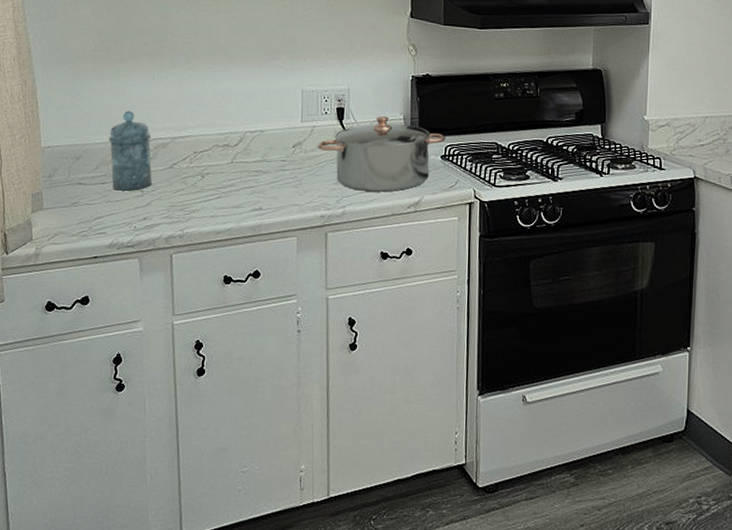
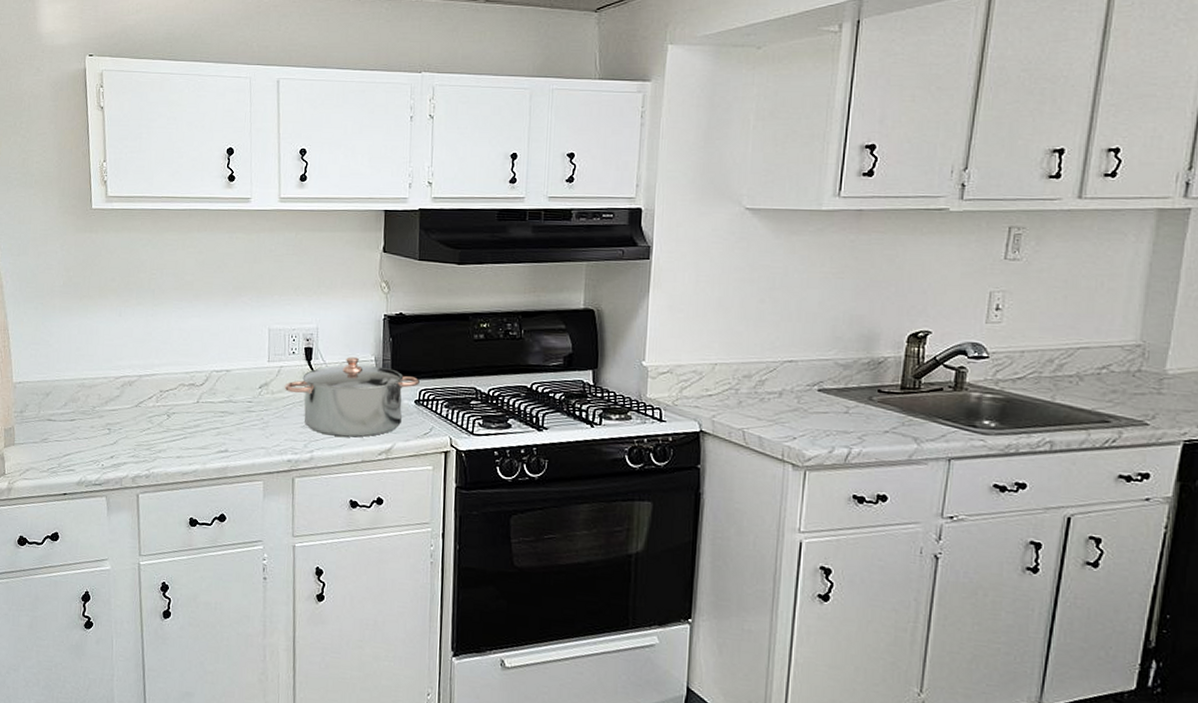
canister: present [108,111,152,191] -> none [76,348,119,429]

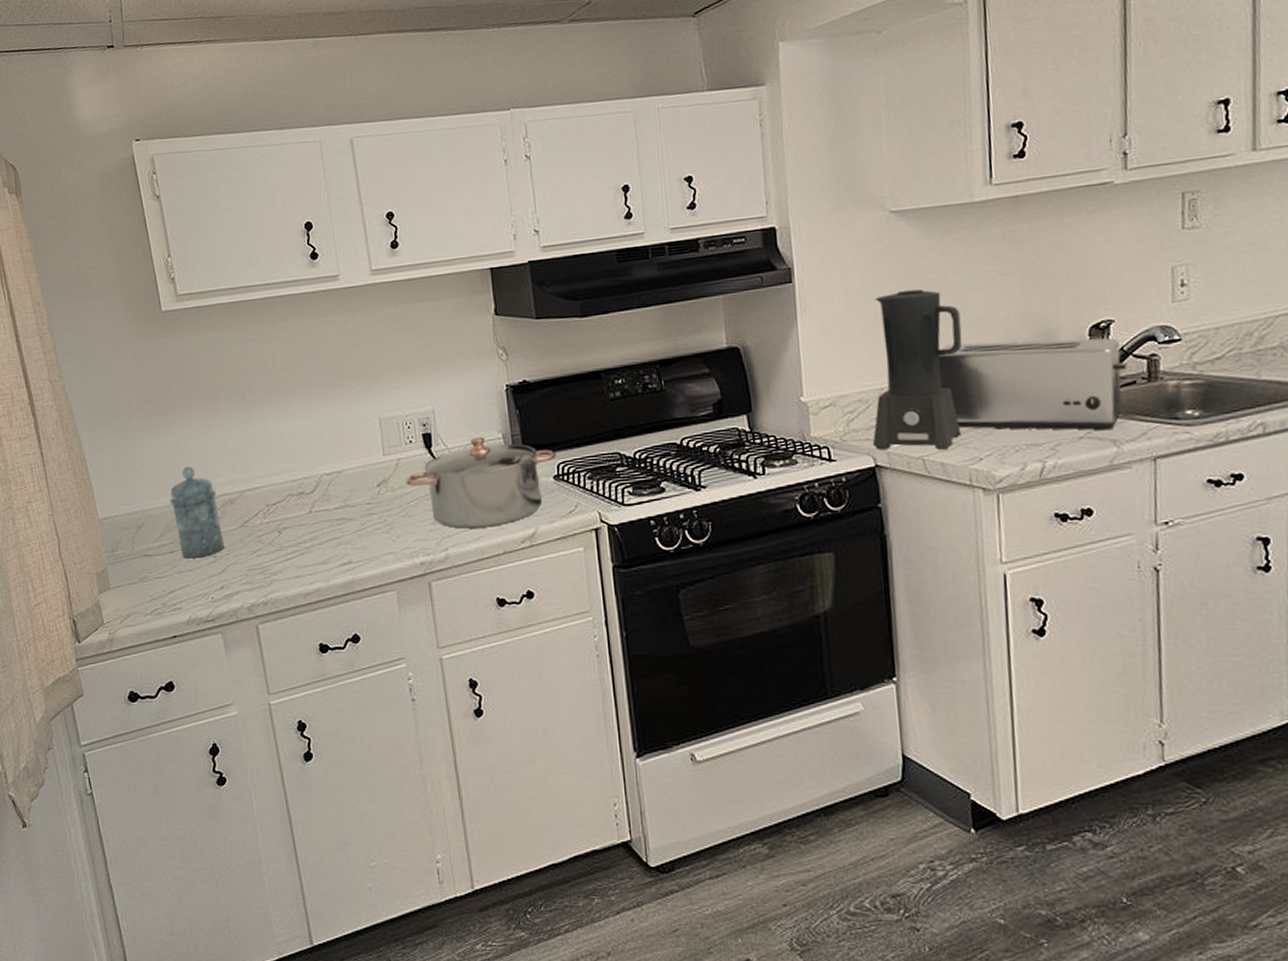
canister: none [76,348,119,429] -> present [169,467,224,559]
blender: none [700,279,795,427] -> present [872,289,963,451]
toaster: none [767,333,937,429] -> present [938,337,1127,431]

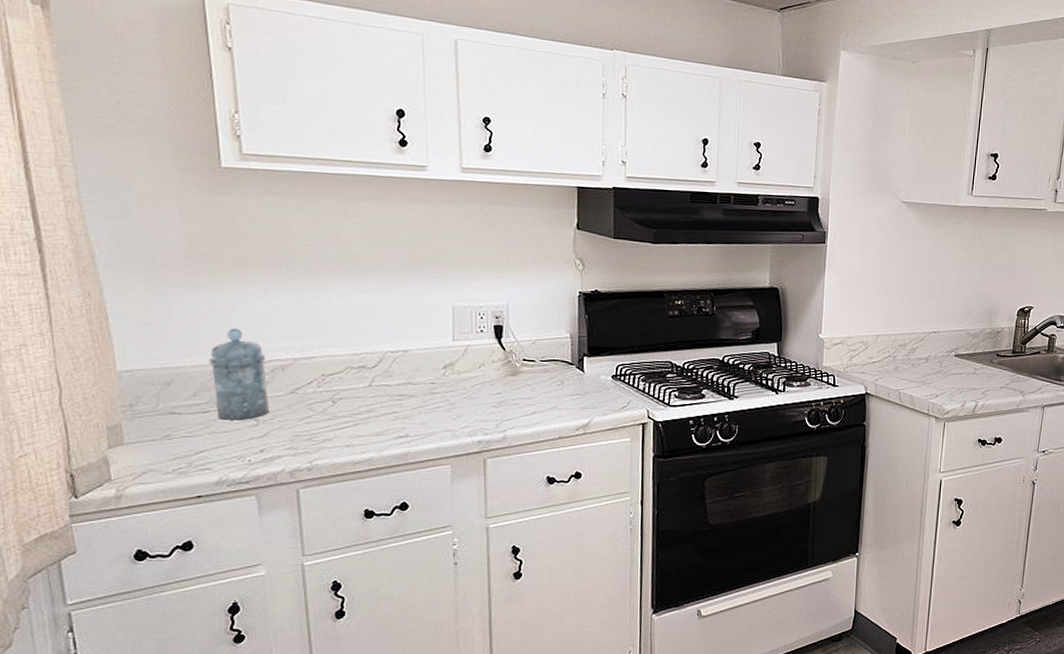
cooking pot: present [405,437,556,529] -> none [472,334,616,414]
blender: present [872,289,963,451] -> none [865,263,938,387]
toaster: present [938,337,1127,431] -> none [917,309,1037,384]

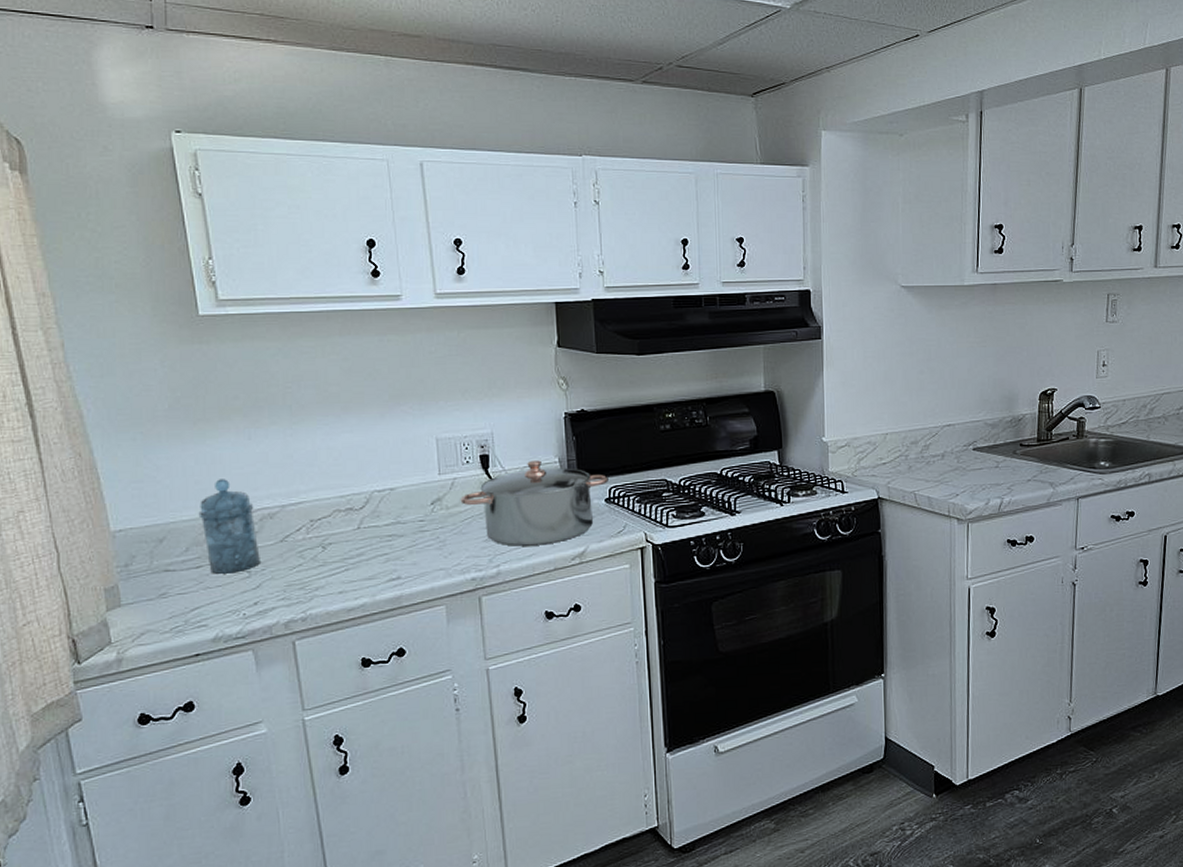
cooking pot: none [472,334,616,414] -> present [460,460,608,546]

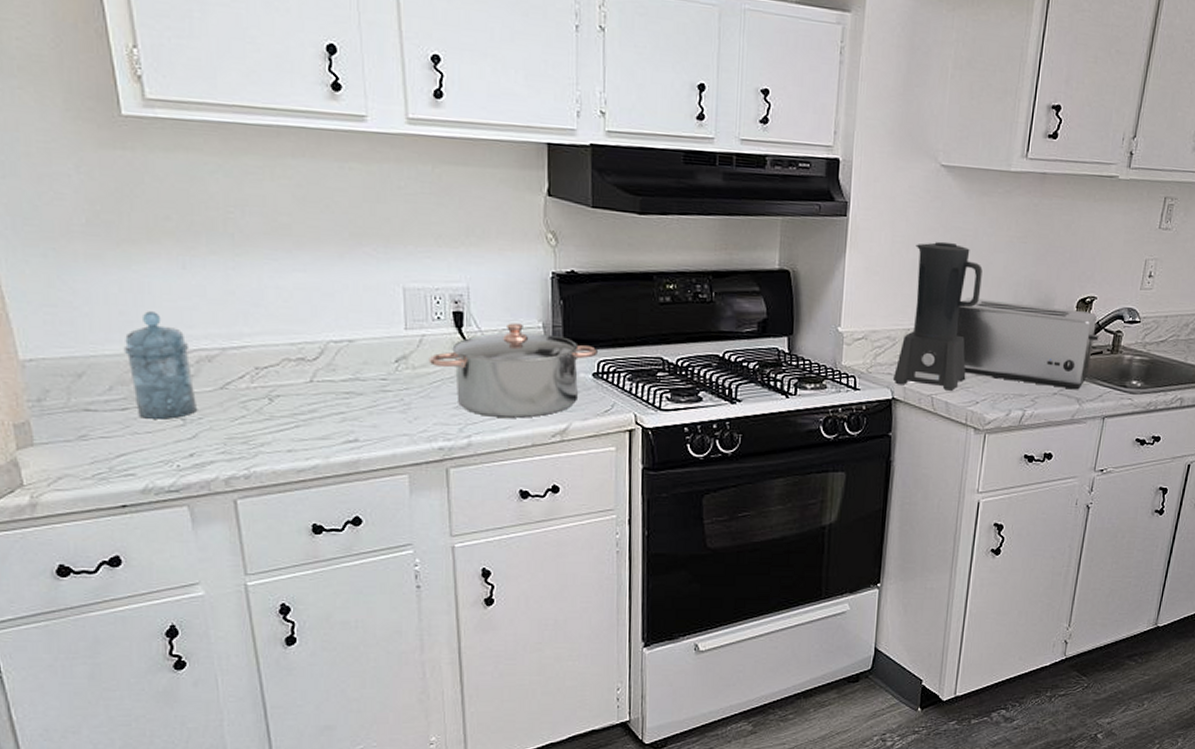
blender: none [876,352,949,487] -> present [892,241,983,392]
toaster: none [930,400,1064,475] -> present [955,298,1099,390]

